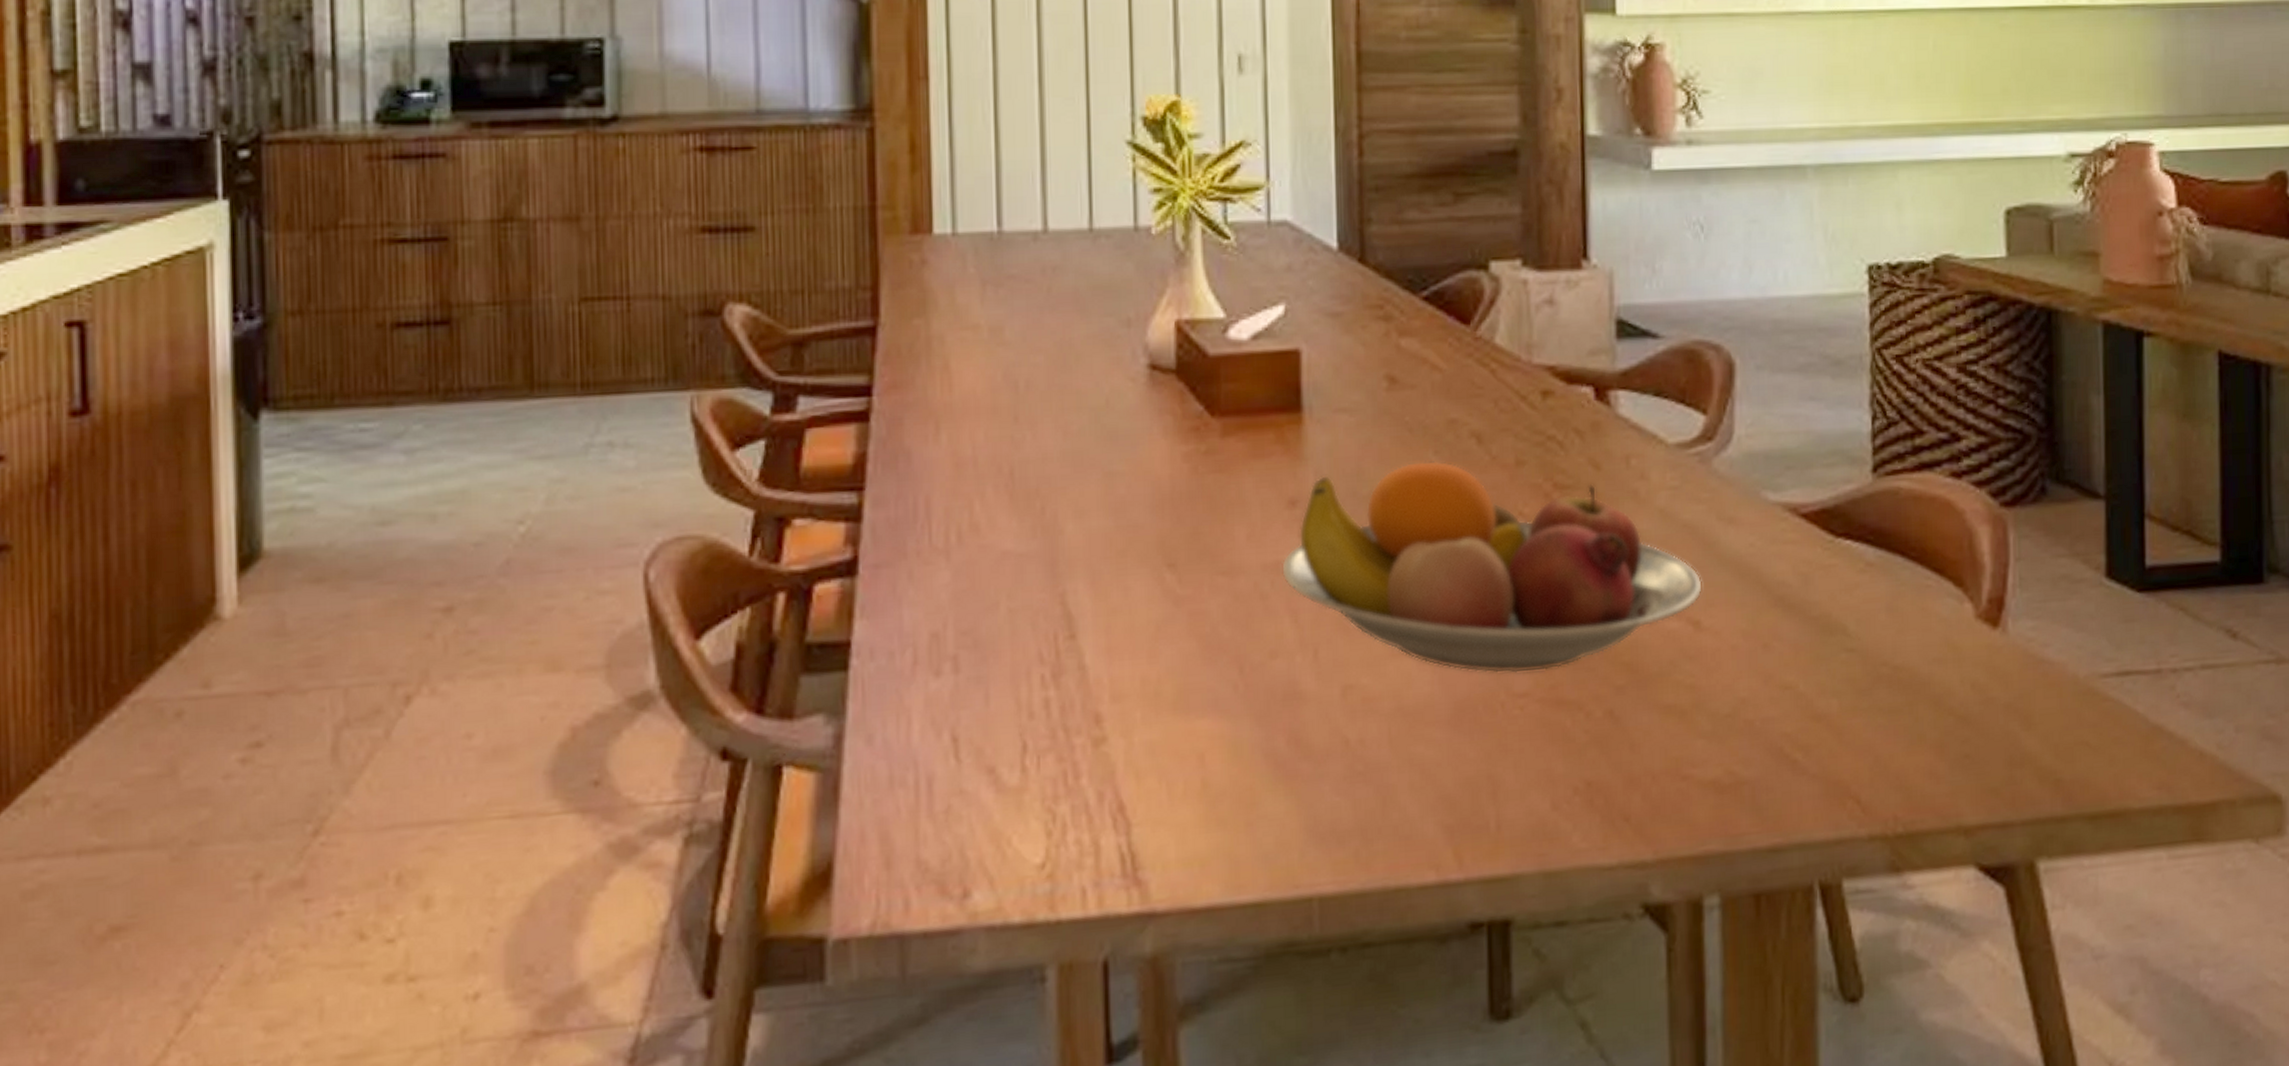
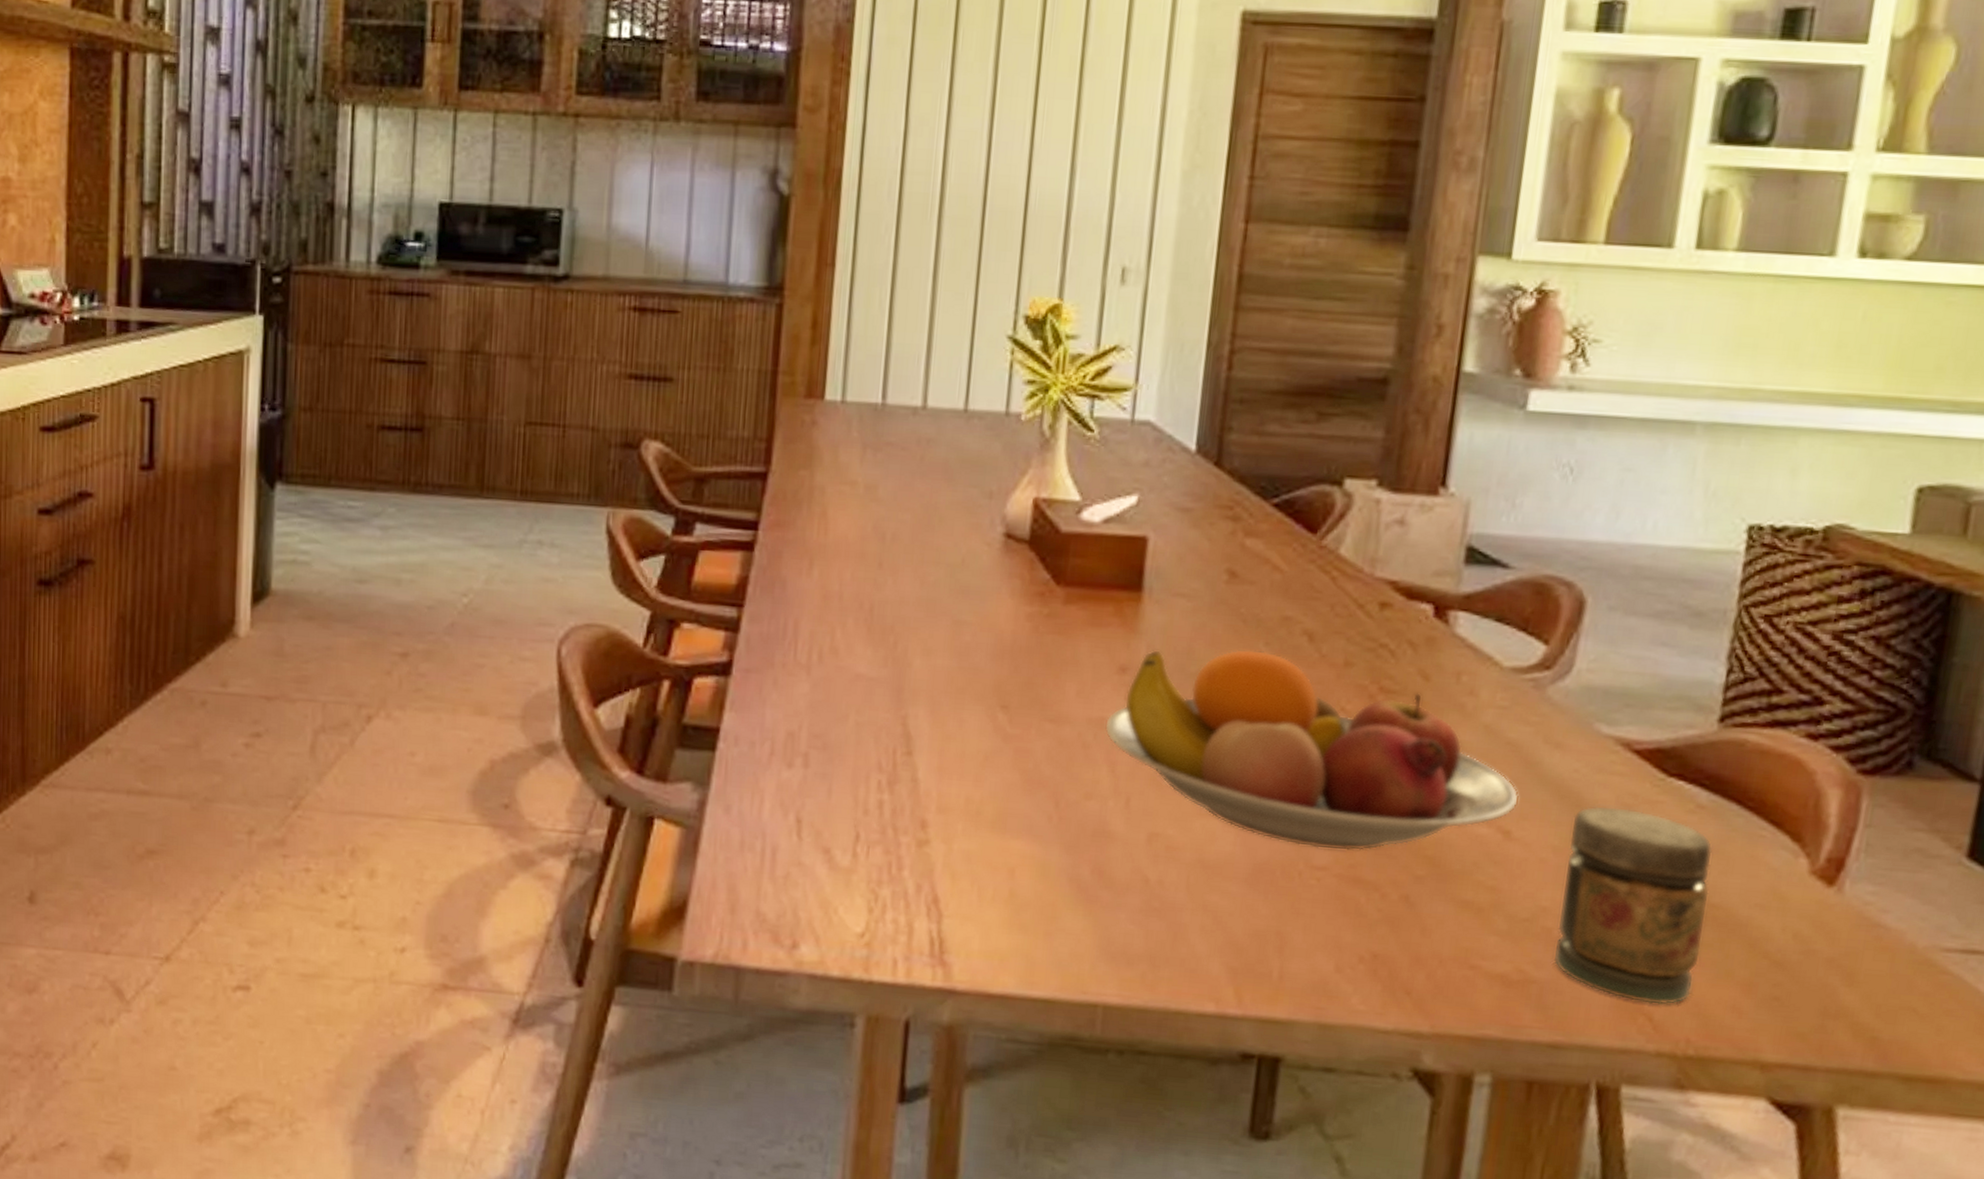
jar: none [1755,577,1893,786] -> present [1553,805,1713,1005]

